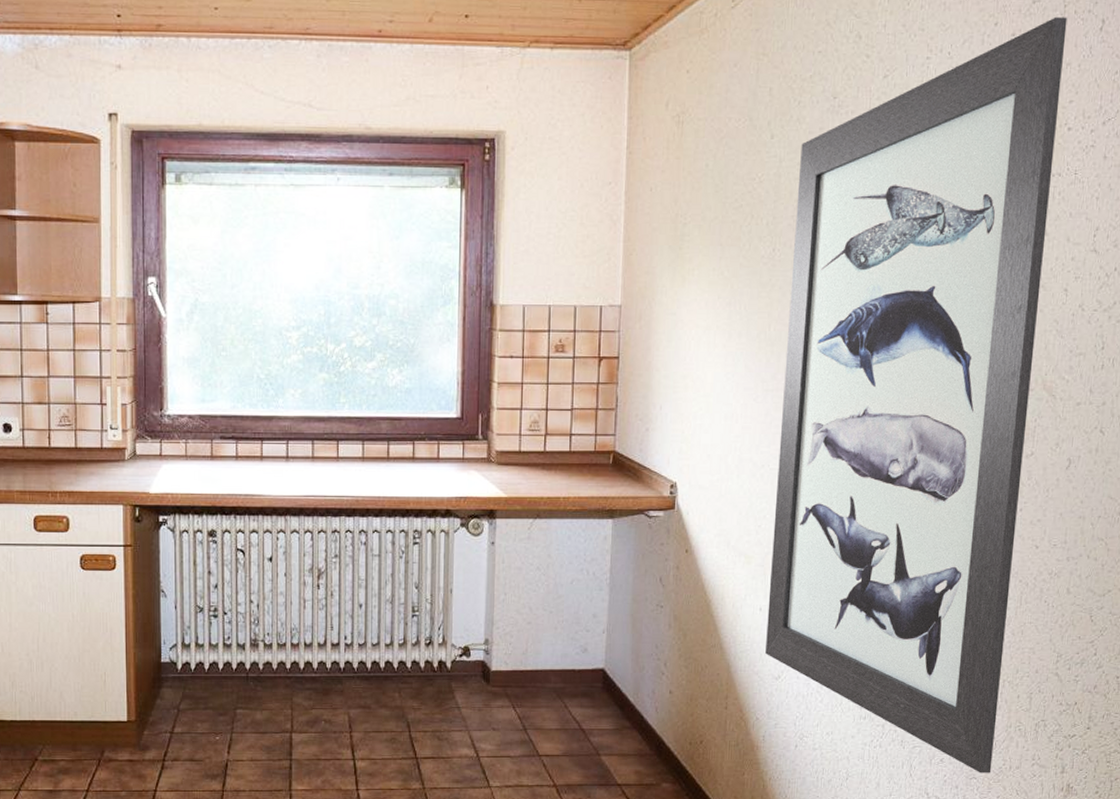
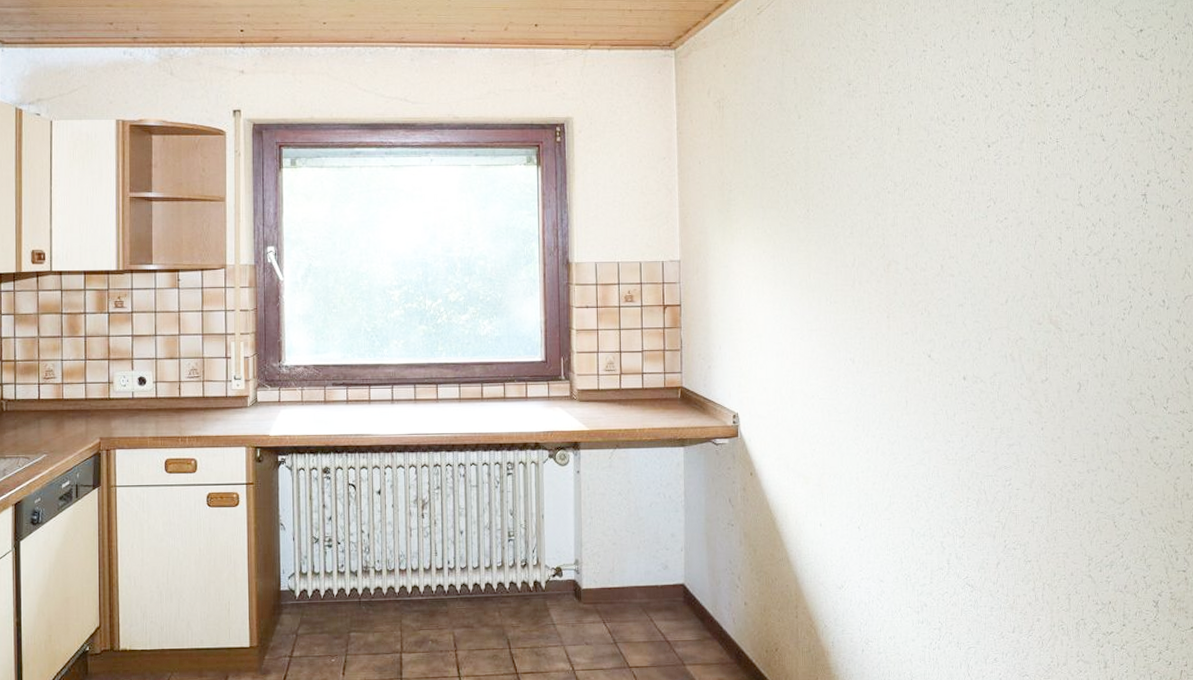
wall art: present [765,16,1068,773] -> none [824,16,1041,671]

